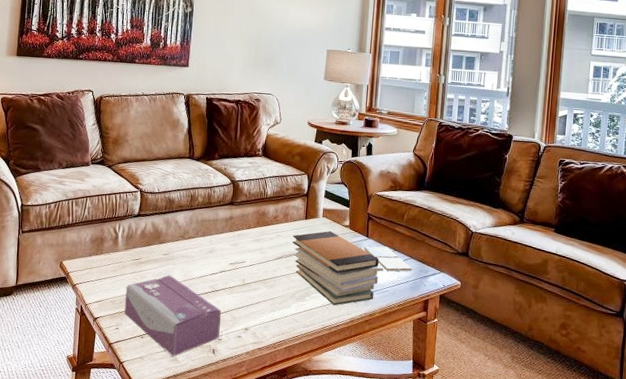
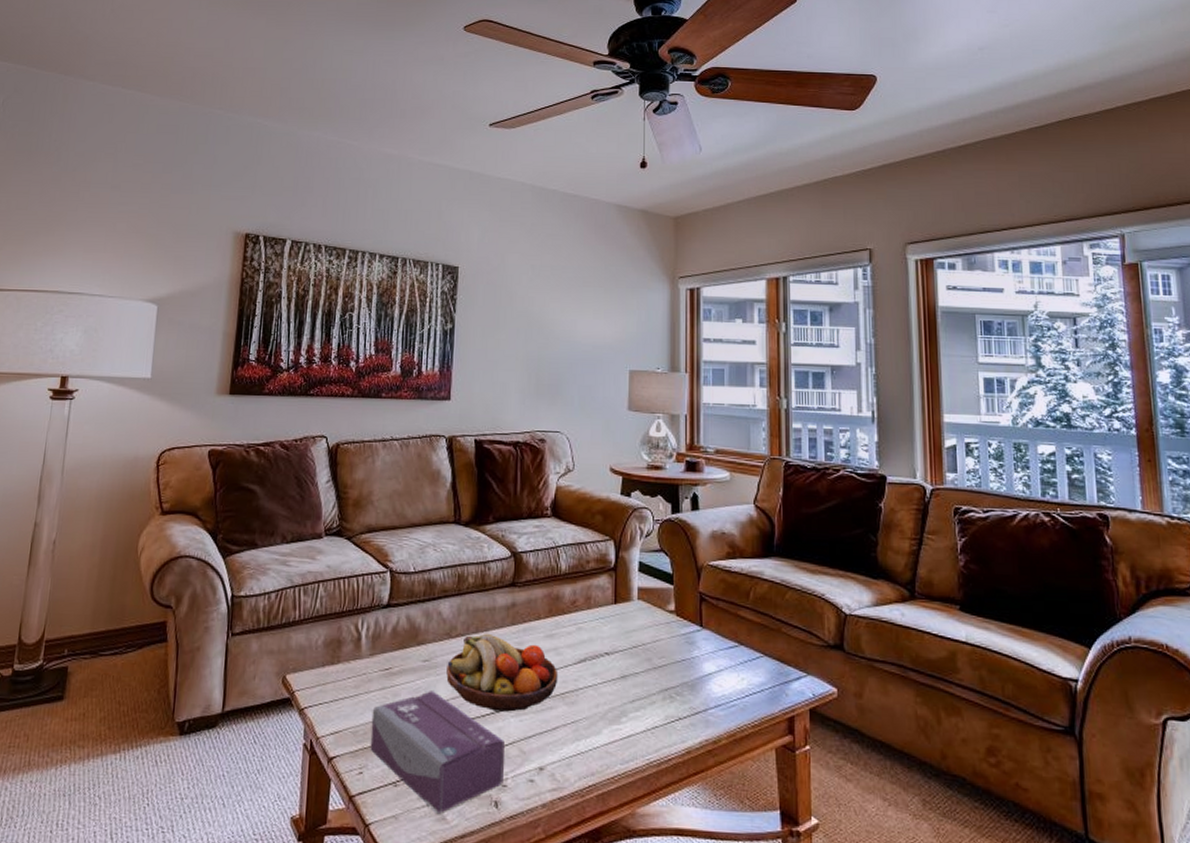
fruit bowl: none [180,237,262,291] -> present [446,633,559,712]
book stack: present [292,230,379,306] -> none [598,618,722,730]
drink coaster: present [358,246,412,272] -> none [689,639,767,677]

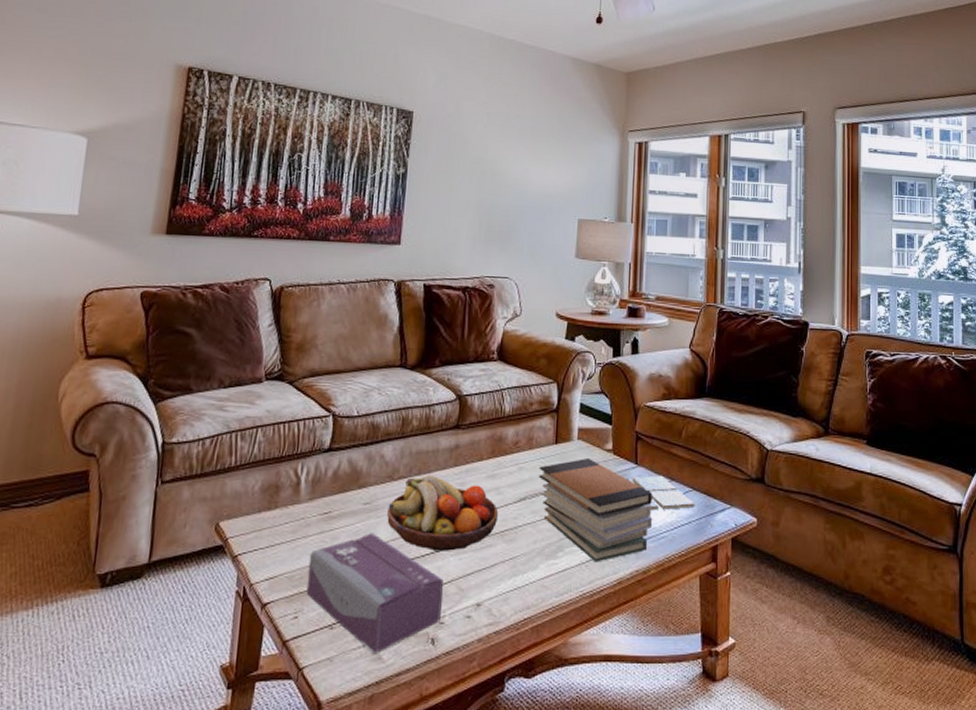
book stack: none [598,618,722,730] -> present [538,457,653,563]
drink coaster: none [689,639,767,677] -> present [625,475,695,511]

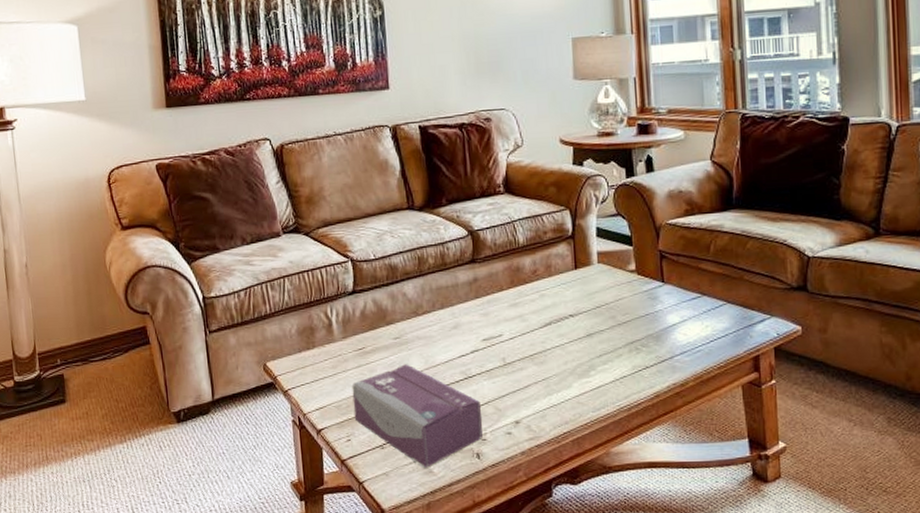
fruit bowl: present [387,475,499,551] -> none [417,308,526,377]
book stack: present [538,457,653,563] -> none [561,279,687,379]
drink coaster: present [625,475,695,511] -> none [652,291,731,326]

